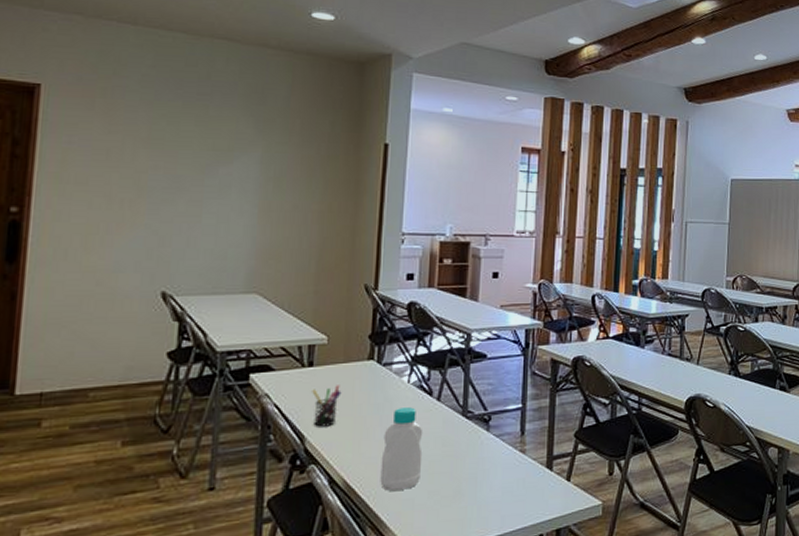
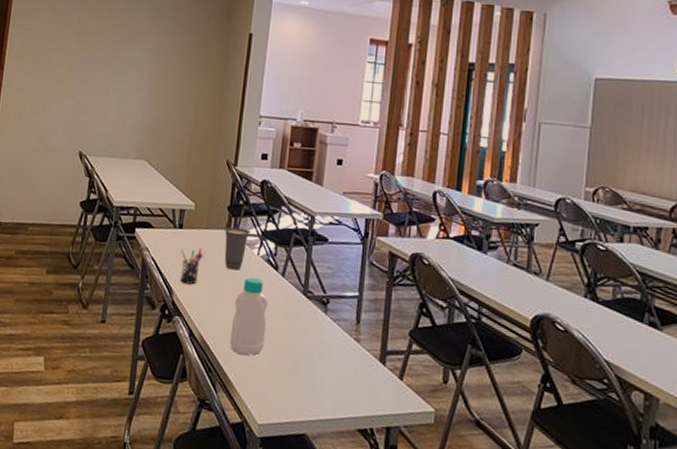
cup: none [366,356,398,403] -> present [224,227,250,270]

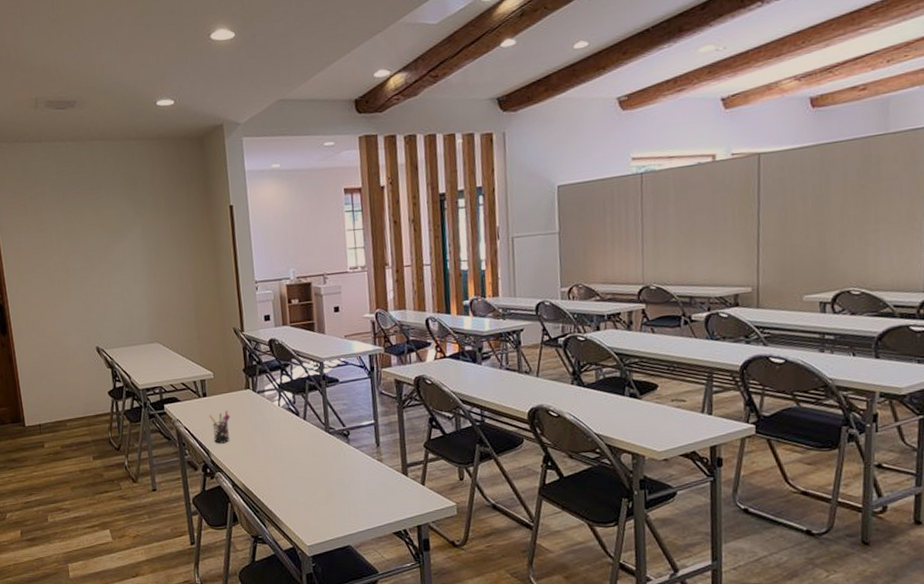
cup: present [224,227,250,270] -> none [244,385,268,424]
bottle: present [230,277,268,355] -> none [266,426,300,493]

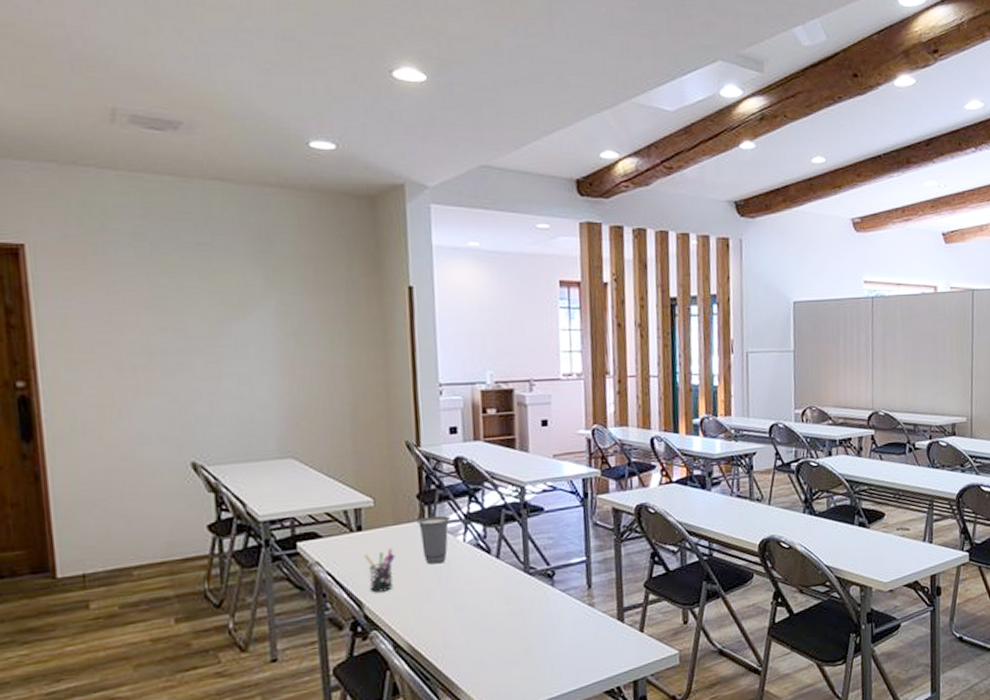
cup: none [244,385,268,424] -> present [416,515,450,565]

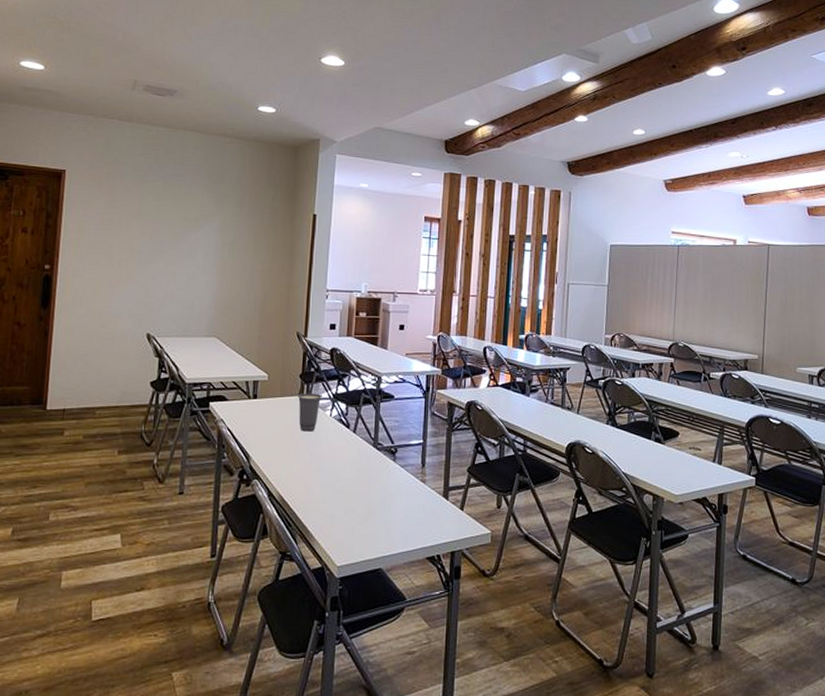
pen holder: present [364,548,395,593] -> none [256,415,278,449]

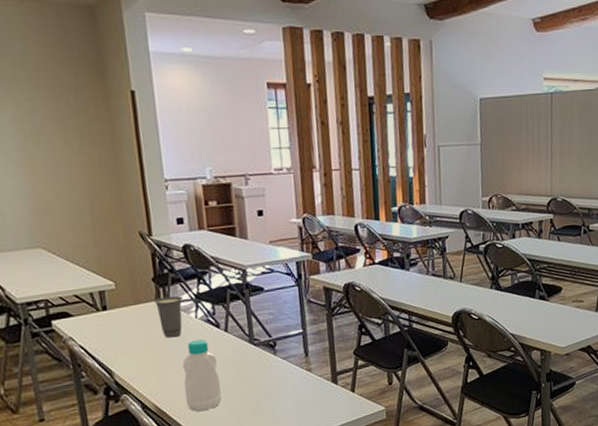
bottle: none [307,437,342,507] -> present [182,339,222,412]

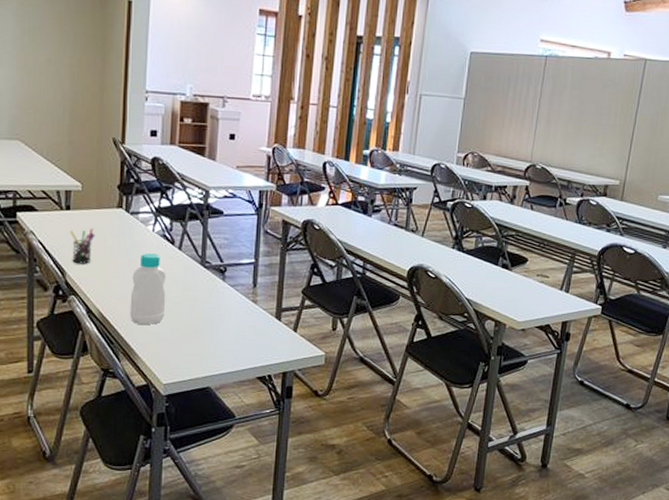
pen holder: none [110,324,138,362] -> present [70,228,95,264]
cup: present [154,295,183,338] -> none [115,205,143,247]

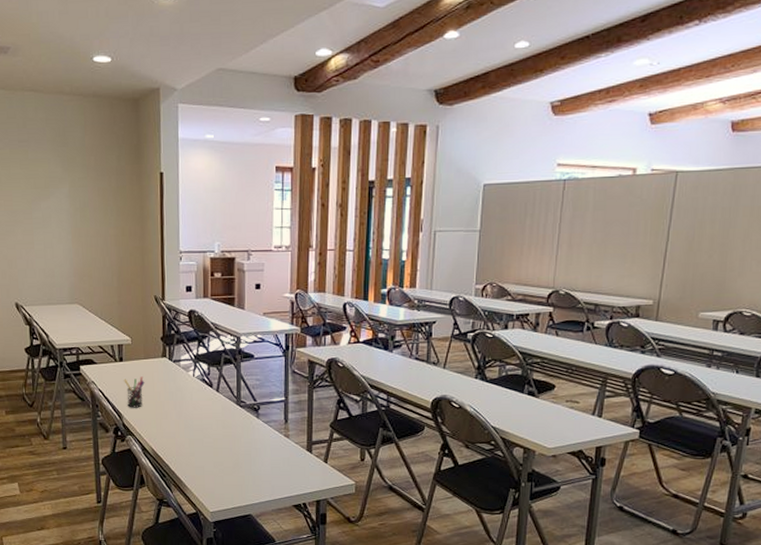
bottle: present [130,253,167,325] -> none [177,396,208,460]

